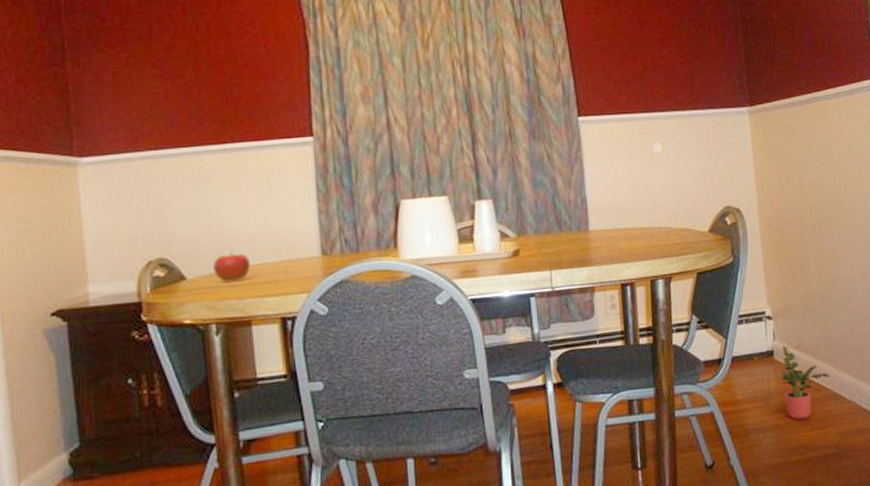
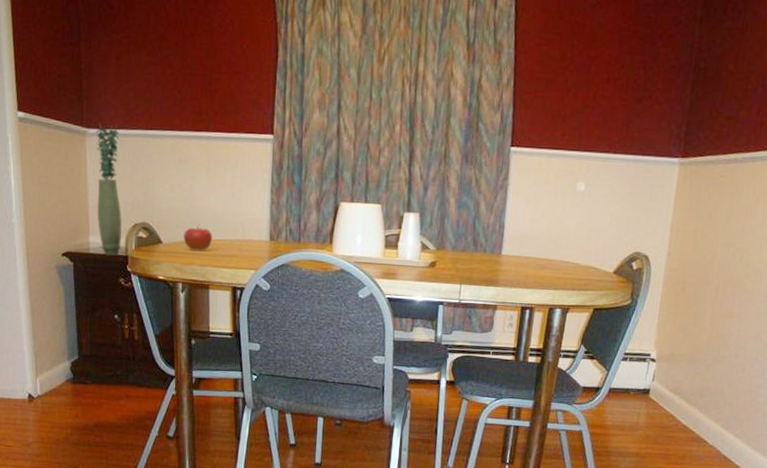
vase: none [90,148,132,307] -> present [96,122,122,257]
potted plant: present [781,344,830,420] -> none [650,387,698,453]

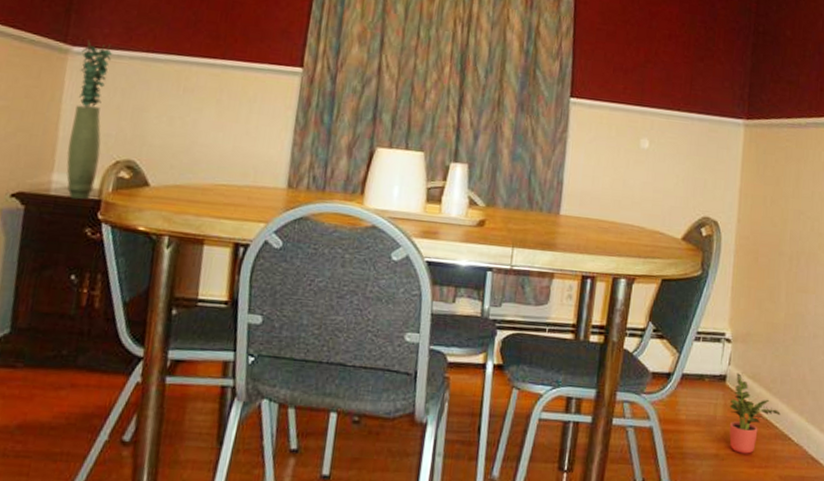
fruit: present [183,223,212,251] -> none [177,164,216,198]
potted plant: none [650,387,698,453] -> present [729,372,781,454]

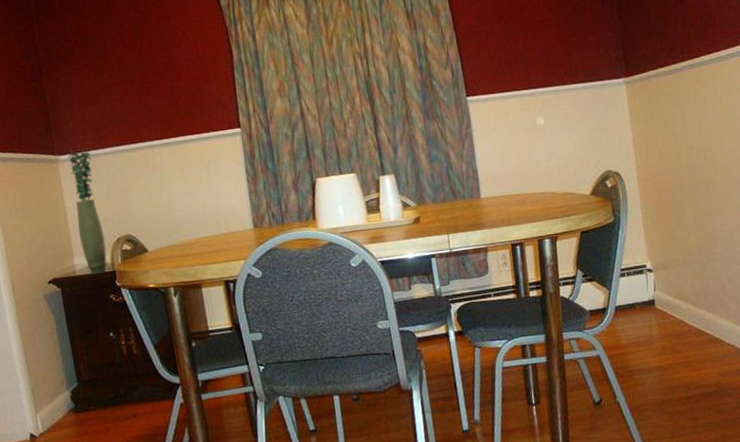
potted plant: present [729,372,781,454] -> none [662,294,709,362]

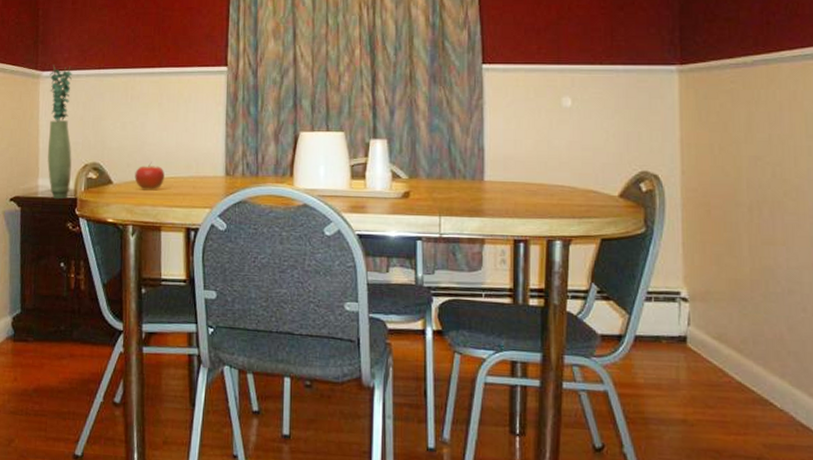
fruit: none [168,225,197,253] -> present [135,161,165,191]

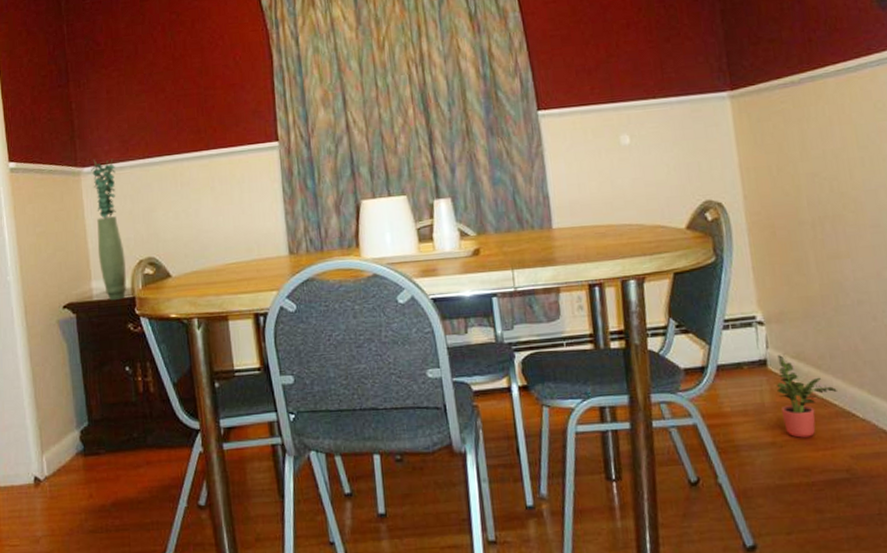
fruit: present [135,161,165,191] -> none [194,248,226,280]
potted plant: none [693,333,757,420] -> present [776,353,837,438]

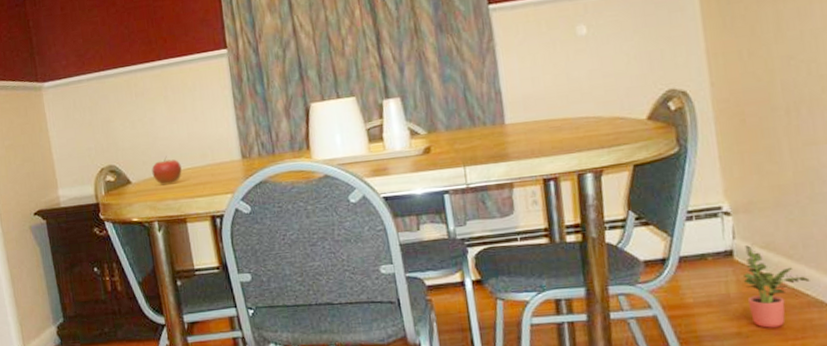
vase: present [91,159,127,301] -> none [51,73,91,207]
fruit: none [194,248,226,280] -> present [151,155,182,185]

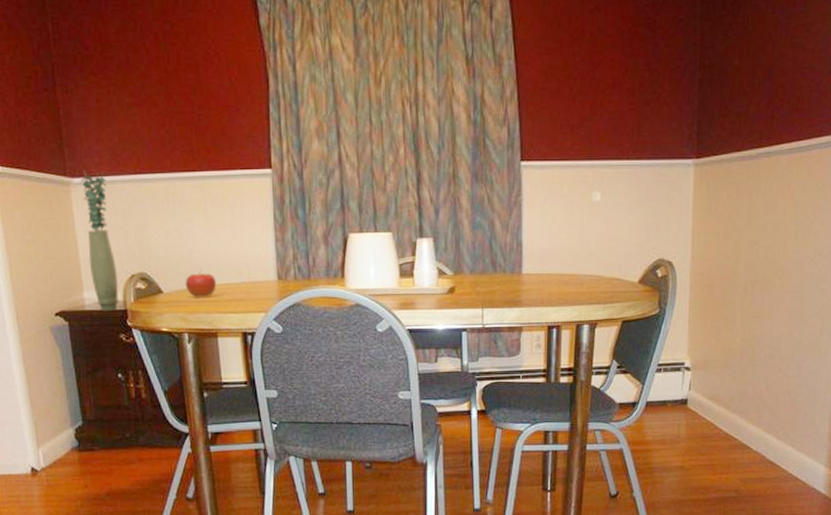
vase: none [51,73,91,207] -> present [81,170,119,312]
potted plant: present [743,244,810,328] -> none [691,395,740,464]

